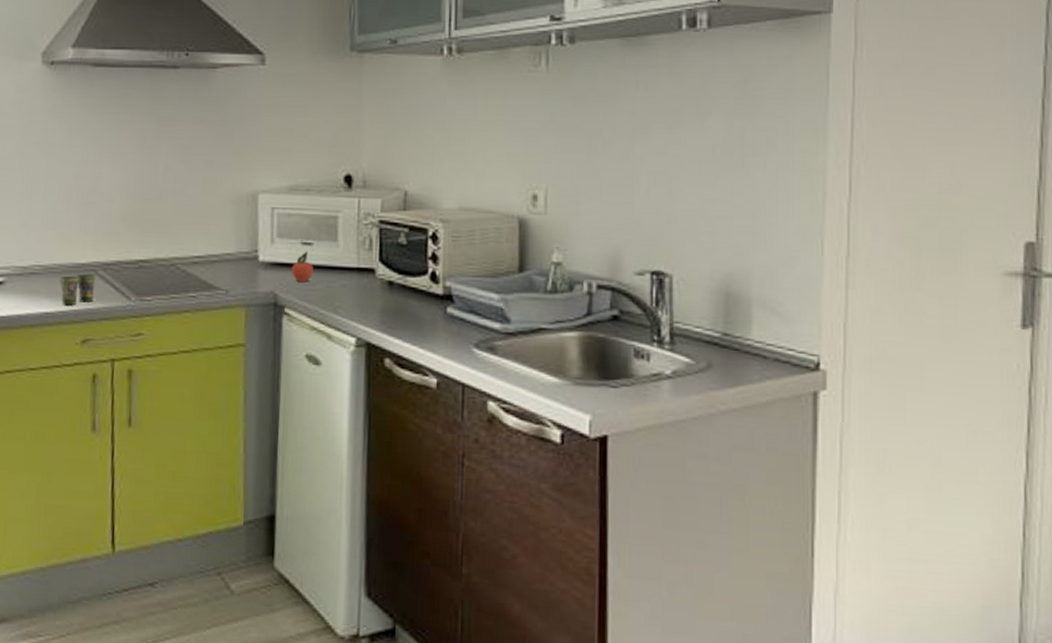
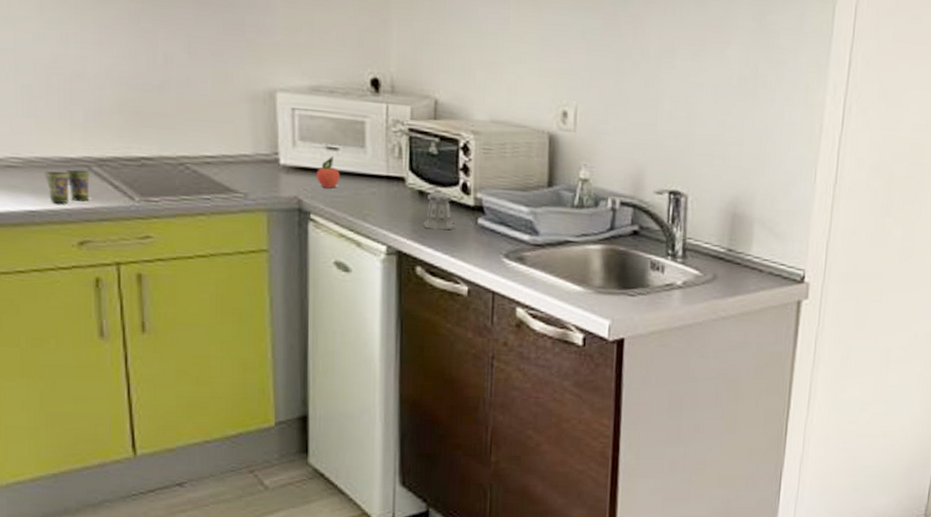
pepper shaker: none [392,279,425,320] -> present [423,190,456,230]

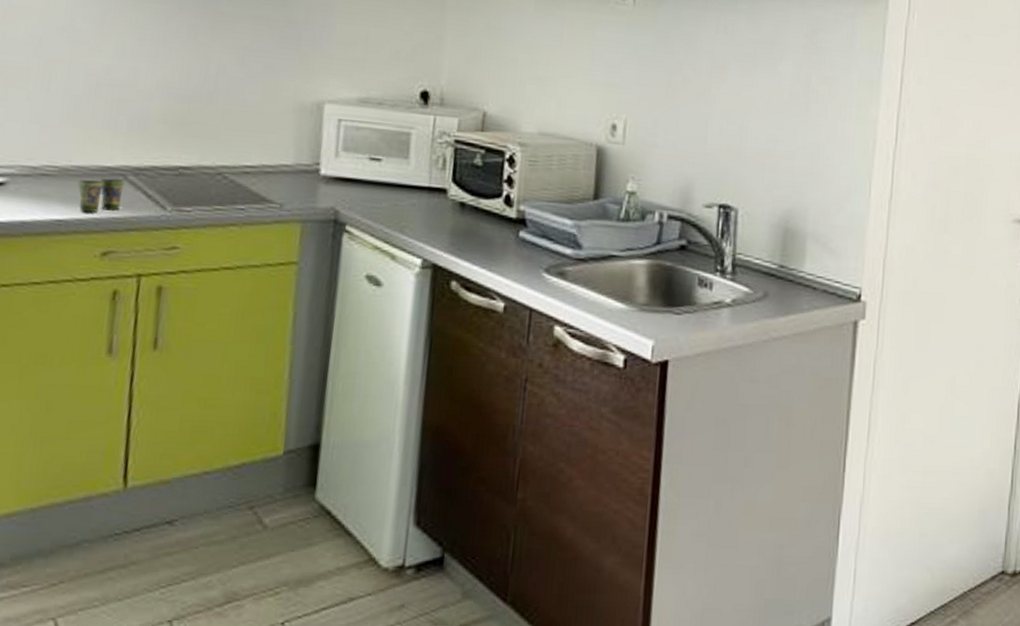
apple: present [316,155,340,189] -> none [356,166,381,200]
pepper shaker: present [423,190,456,230] -> none [462,201,496,243]

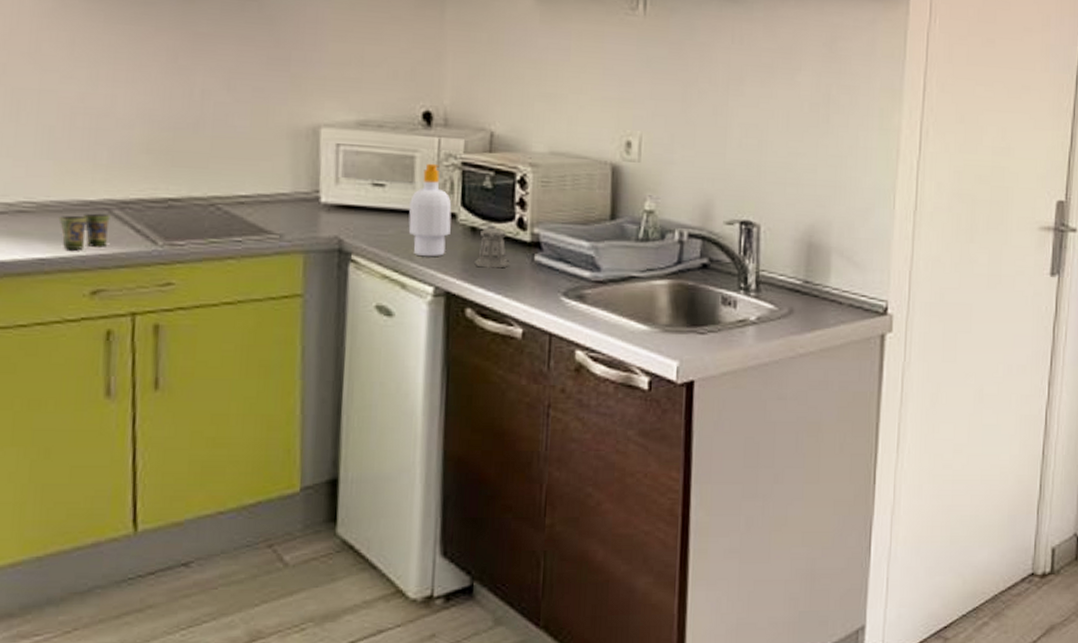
soap bottle: none [401,140,444,231] -> present [408,163,452,257]
pepper shaker: none [462,201,496,243] -> present [474,225,510,268]

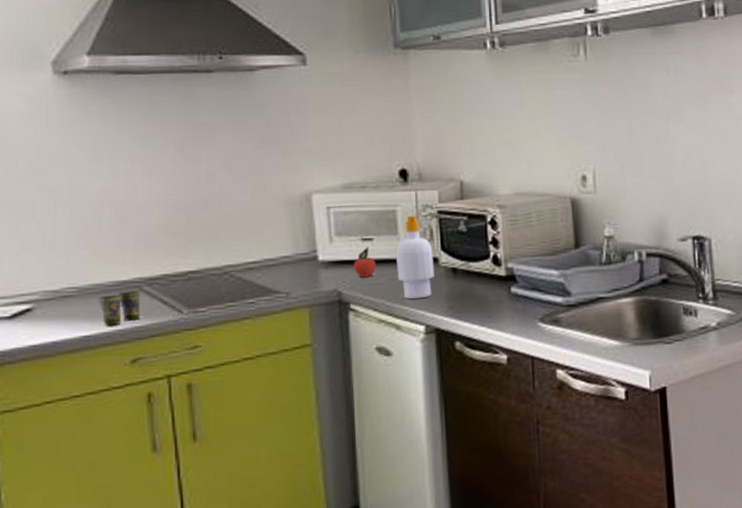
apple: none [360,192,386,227] -> present [354,246,376,278]
pepper shaker: present [474,225,510,268] -> none [458,265,490,304]

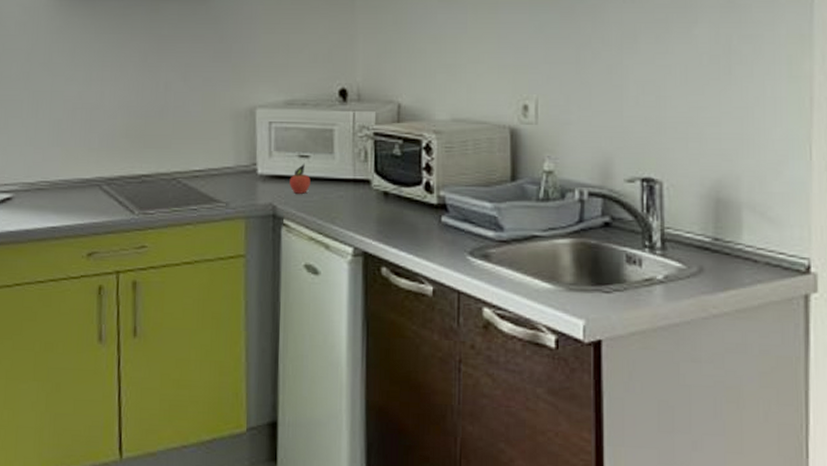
cup: present [98,290,141,326] -> none [65,189,101,220]
soap bottle: present [396,215,434,300] -> none [330,135,366,220]

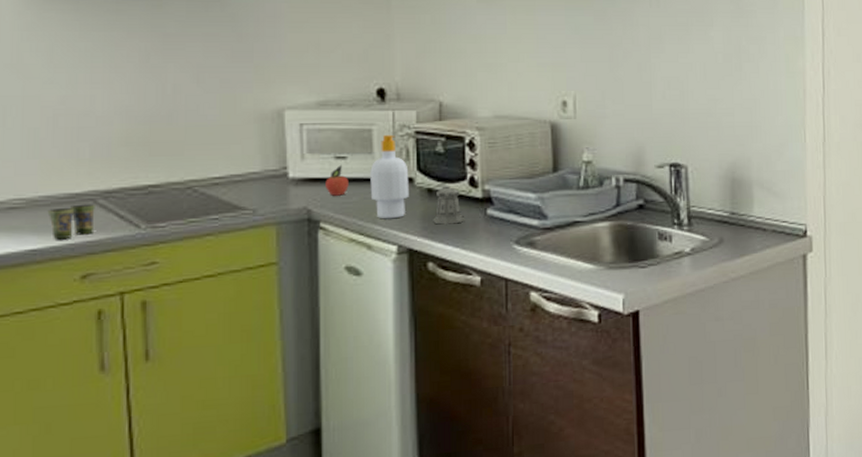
cup: none [65,189,101,220] -> present [47,204,95,240]
soap bottle: none [330,135,366,220] -> present [370,134,409,219]
pepper shaker: none [388,190,420,230] -> present [433,186,465,225]

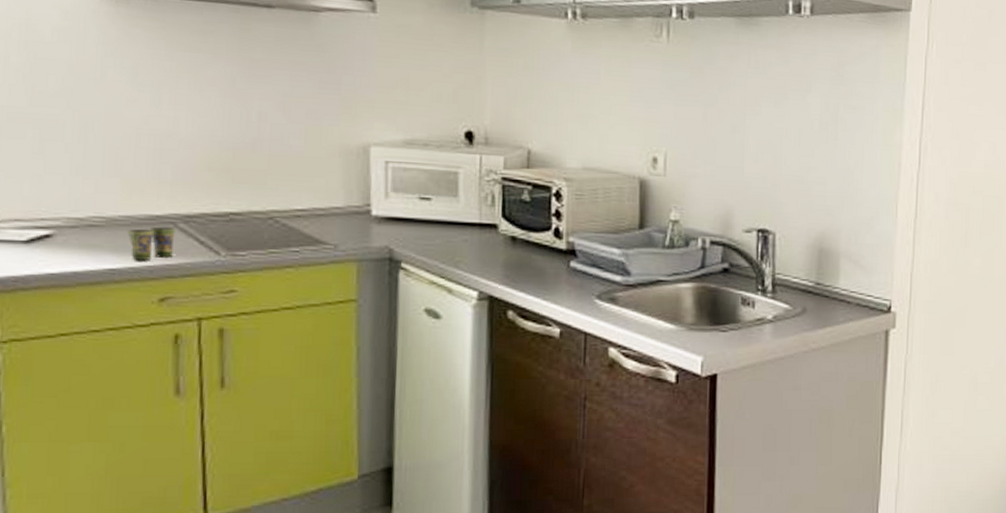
apple: present [325,164,349,196] -> none [408,205,432,237]
soap bottle: present [370,134,409,219] -> none [453,178,493,265]
pepper shaker: present [433,186,465,225] -> none [515,235,548,274]

